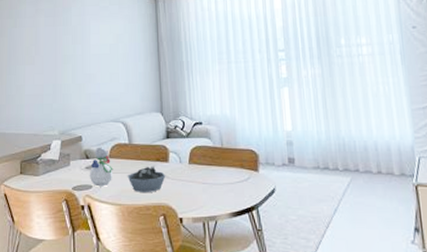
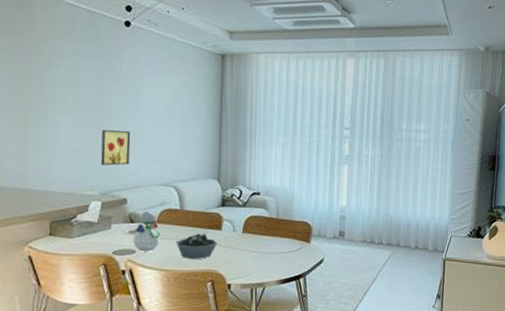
wall art: none [59,74,82,107] -> present [101,130,131,166]

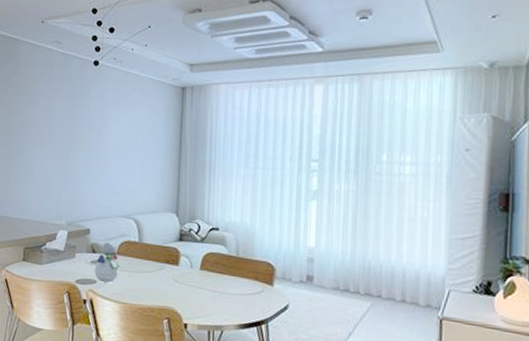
wall art: present [101,130,131,166] -> none [68,162,96,197]
bowl: present [176,233,218,259] -> none [134,267,175,295]

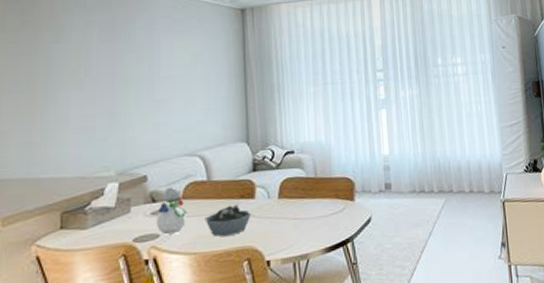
bowl: none [134,267,175,295] -> present [204,204,252,237]

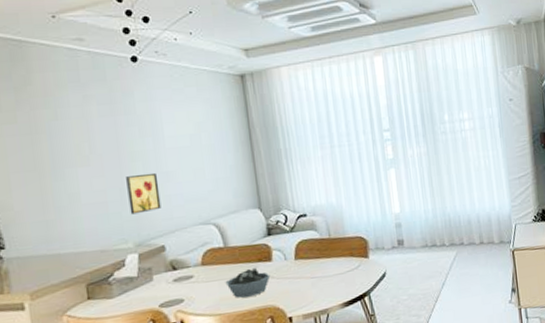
wall art: none [116,100,149,142] -> present [126,172,162,215]
toy figurine: present [155,187,187,235] -> none [178,254,209,300]

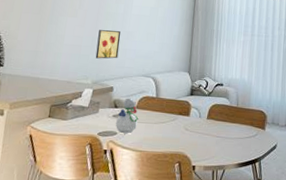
toy figurine: none [178,254,209,300] -> present [115,98,139,134]
bowl: present [225,267,271,298] -> none [150,118,186,142]

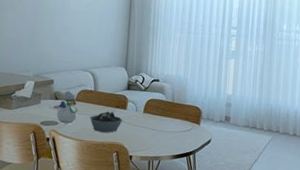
wall art: present [95,30,121,59] -> none [35,25,60,53]
bowl: none [150,118,186,142] -> present [89,111,123,133]

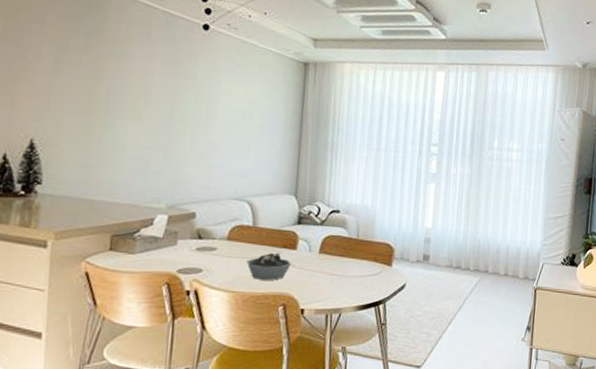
toy figurine: present [56,90,78,124] -> none [199,226,231,272]

